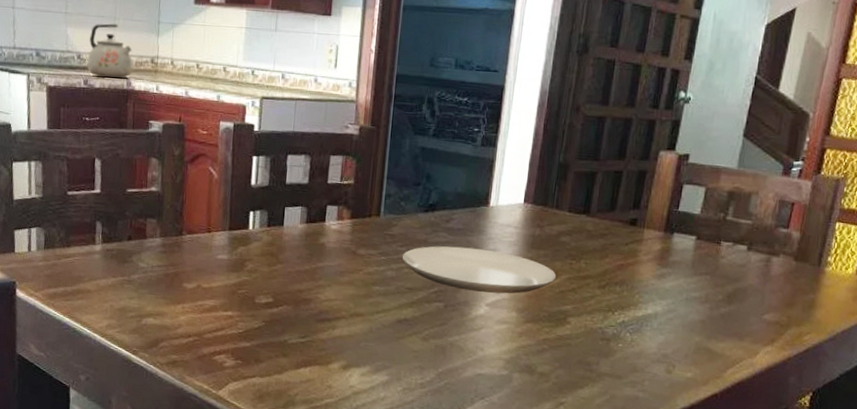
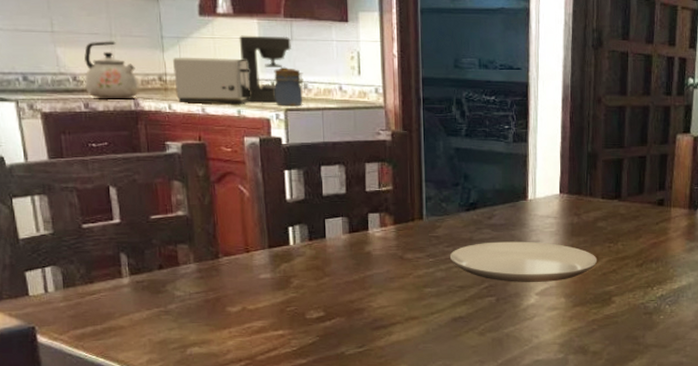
toaster: none [164,42,233,90] -> present [173,57,250,105]
coffee maker: none [227,24,275,90] -> present [239,35,291,103]
jar: none [253,57,283,96] -> present [274,68,305,107]

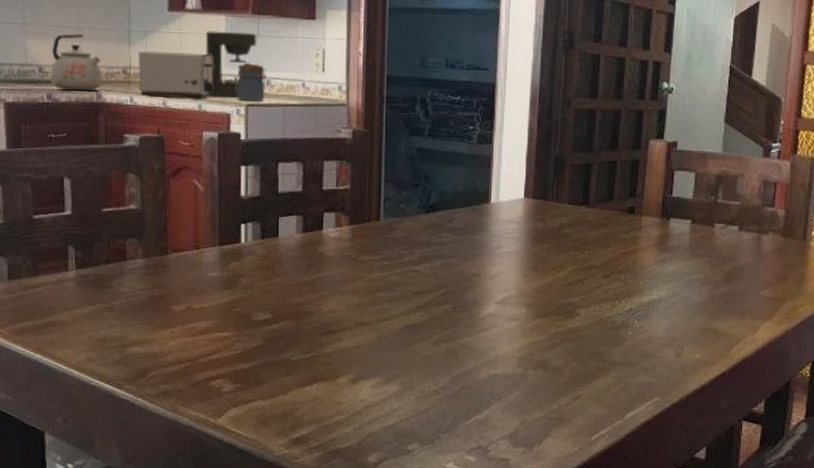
plate: present [449,241,598,282] -> none [405,246,562,290]

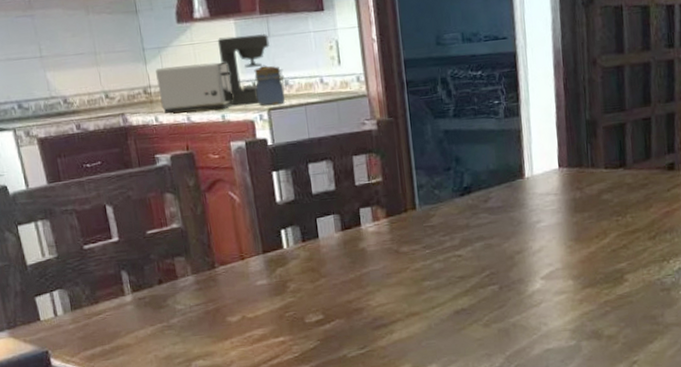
kettle: present [50,34,103,91] -> none [72,59,126,119]

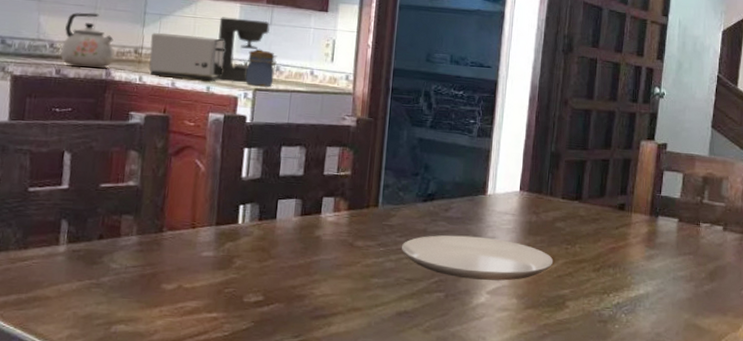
kettle: none [72,59,126,119] -> present [60,12,114,69]
plate: none [446,222,606,268] -> present [401,235,554,281]

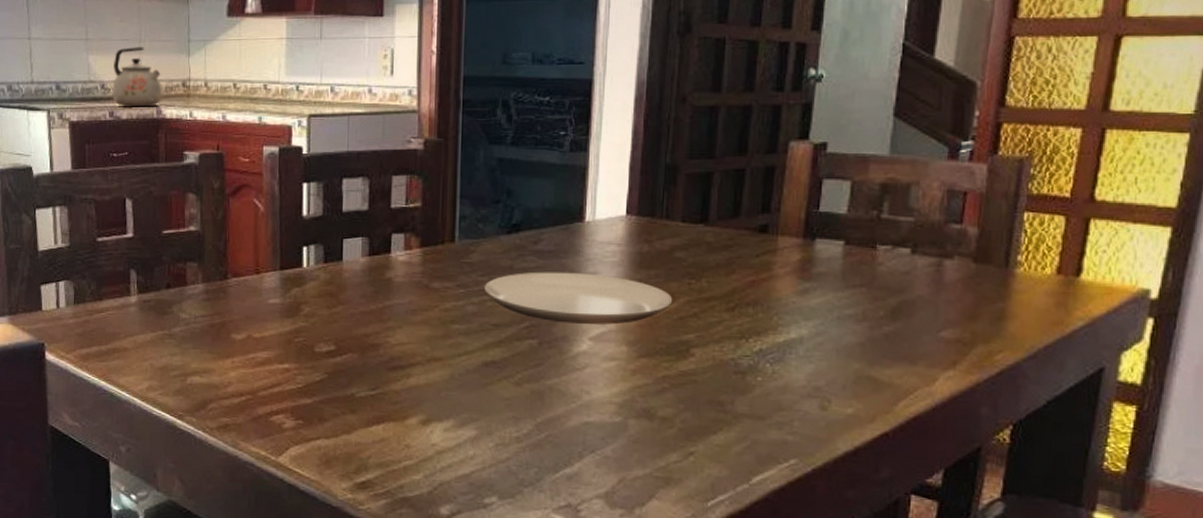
toaster: present [149,33,225,81] -> none [197,60,274,111]
coffee maker: present [218,17,270,82] -> none [265,34,320,108]
jar: present [245,50,277,87] -> none [298,69,331,112]

